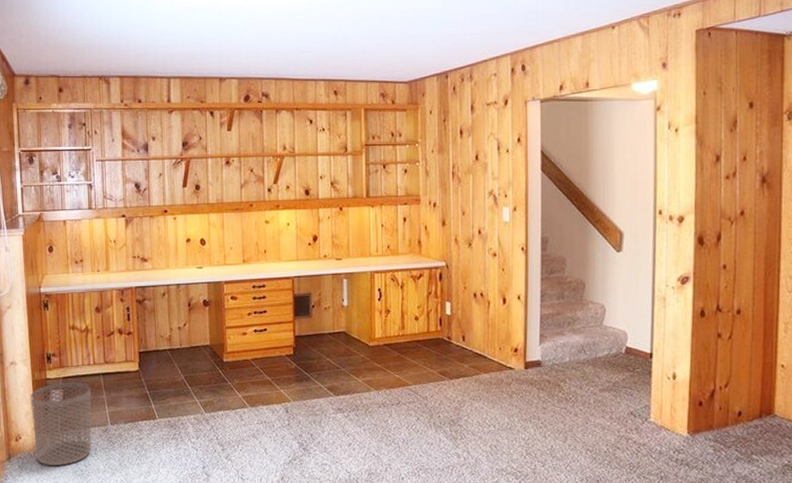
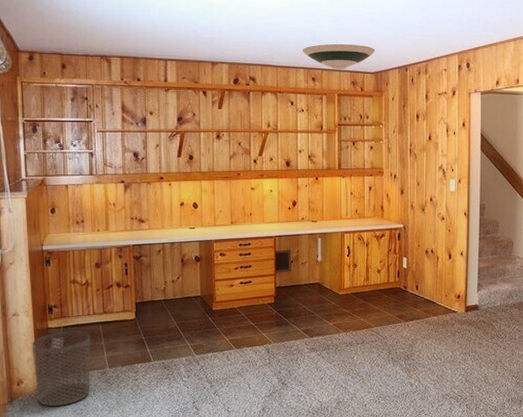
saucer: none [322,49,409,81] -> present [302,43,376,70]

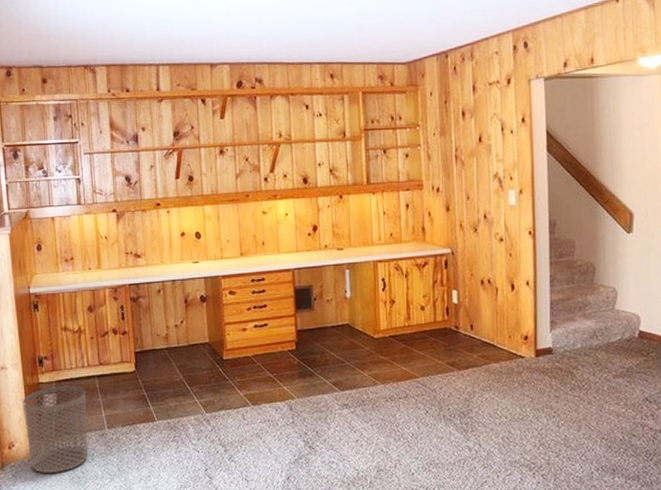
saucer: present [302,43,376,70] -> none [316,29,407,63]

